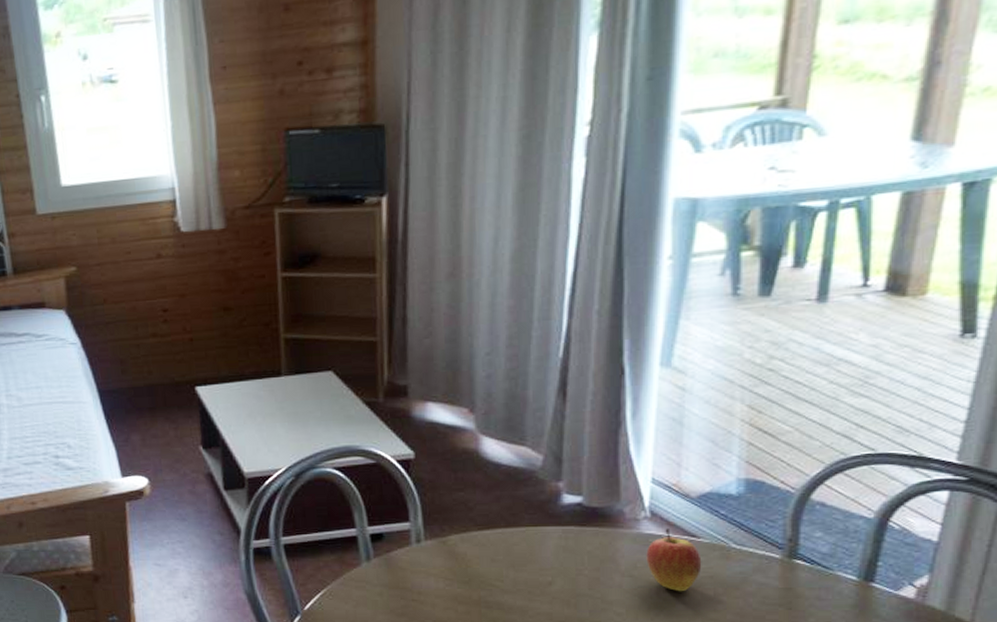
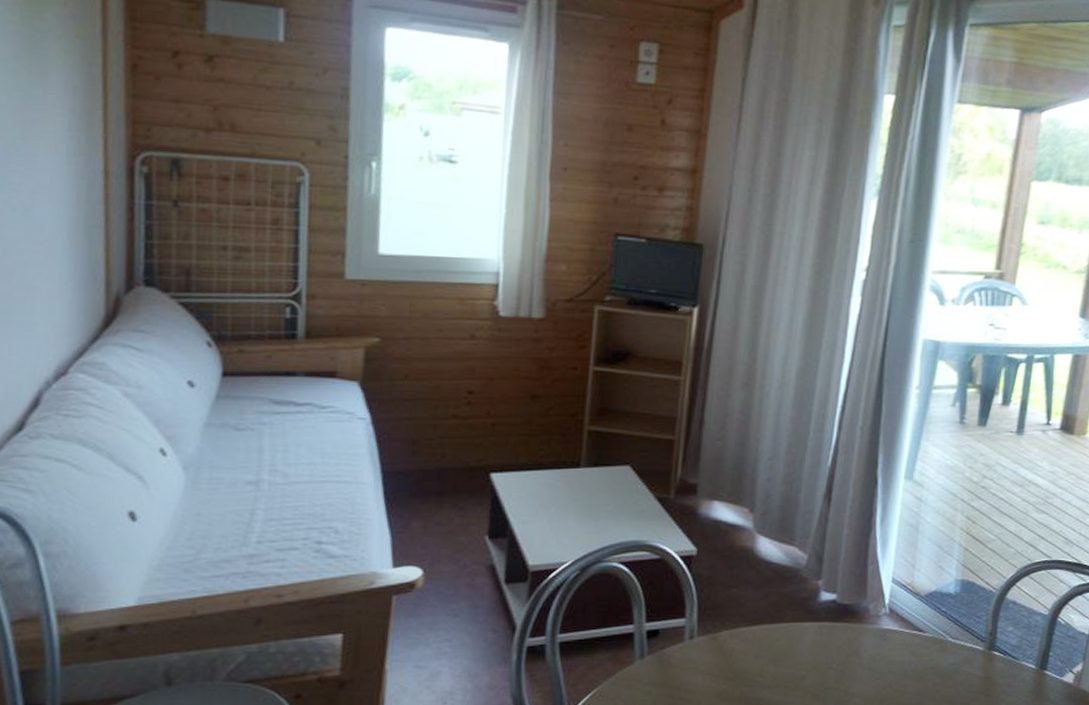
fruit: present [646,529,702,592] -> none [883,624,926,683]

